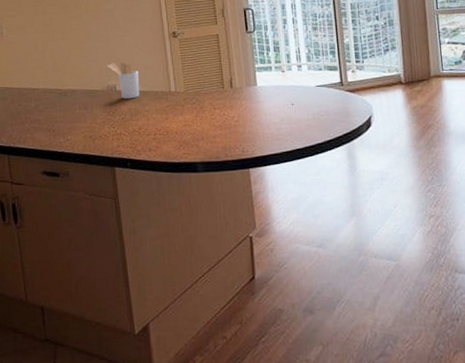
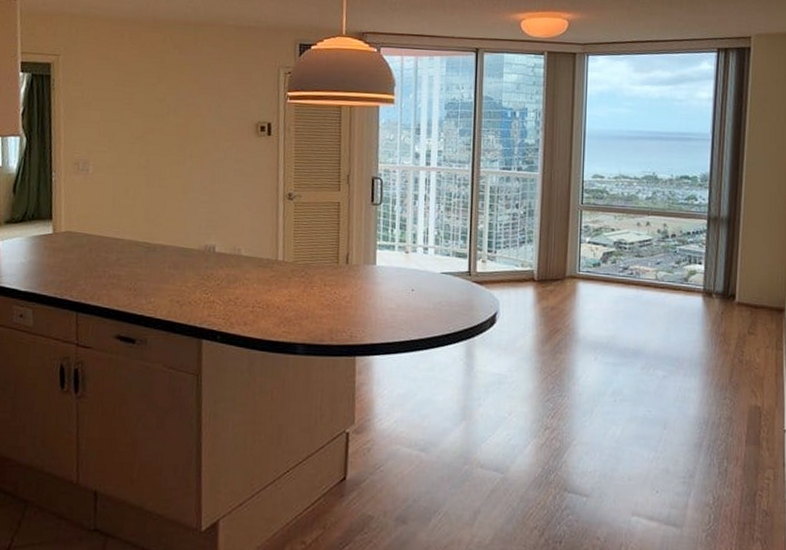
utensil holder: present [107,62,140,100] -> none [207,220,243,264]

